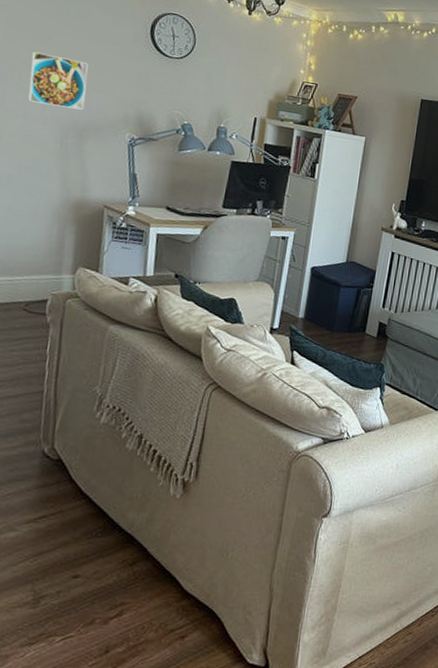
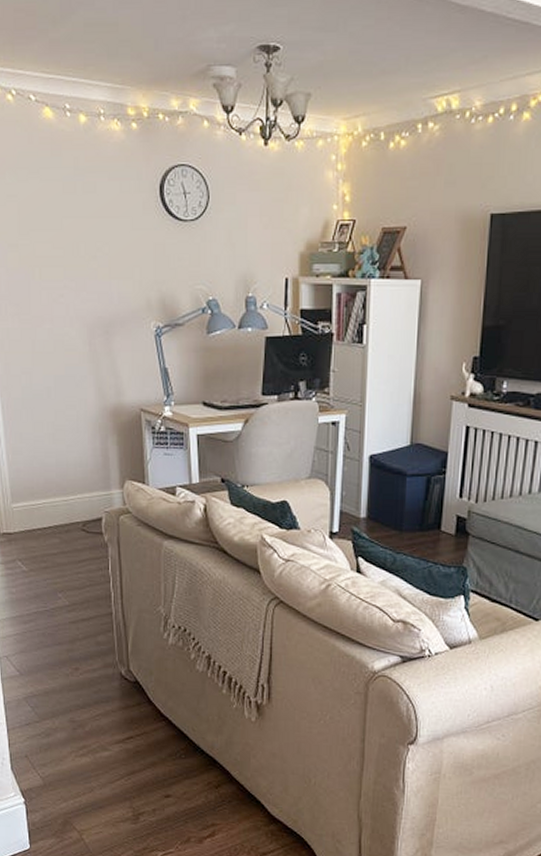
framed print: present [27,51,89,110] -> none [48,243,106,302]

